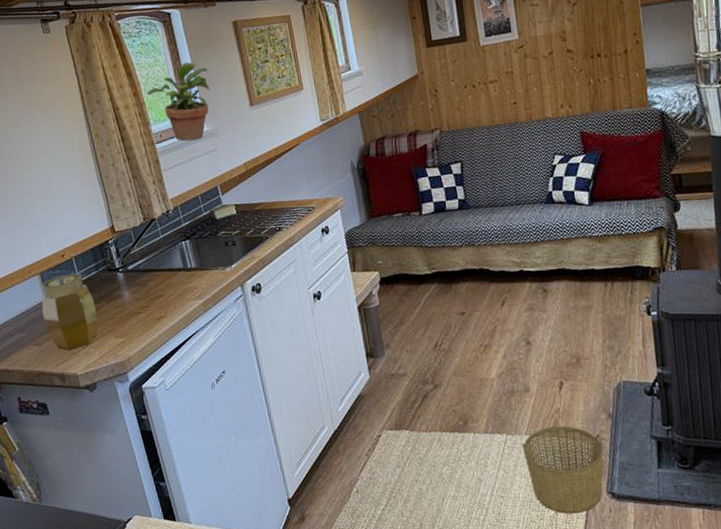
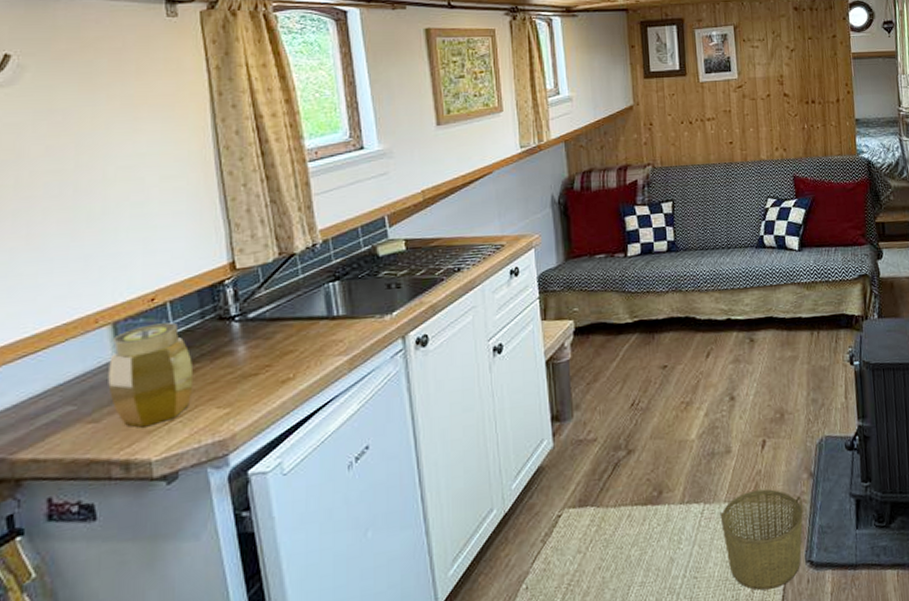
potted plant: present [147,62,210,142] -> none [305,68,388,162]

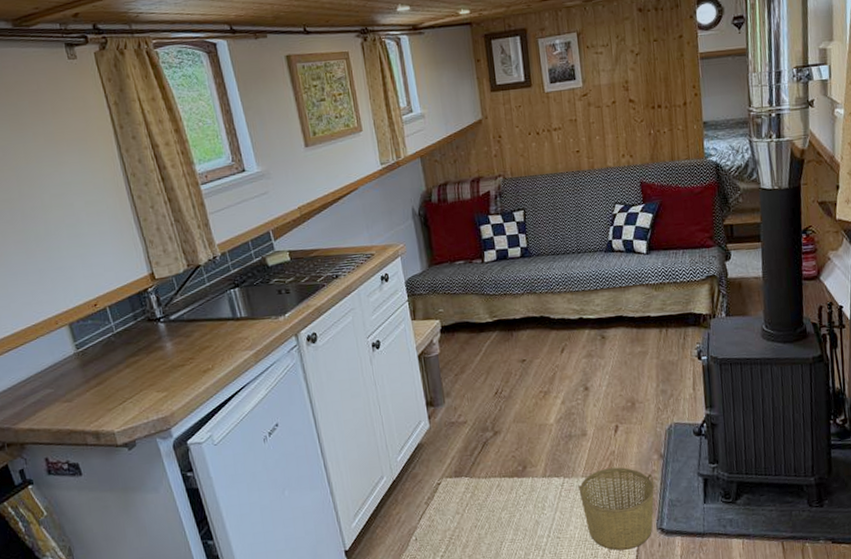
jar: present [108,322,194,428] -> none [70,323,137,406]

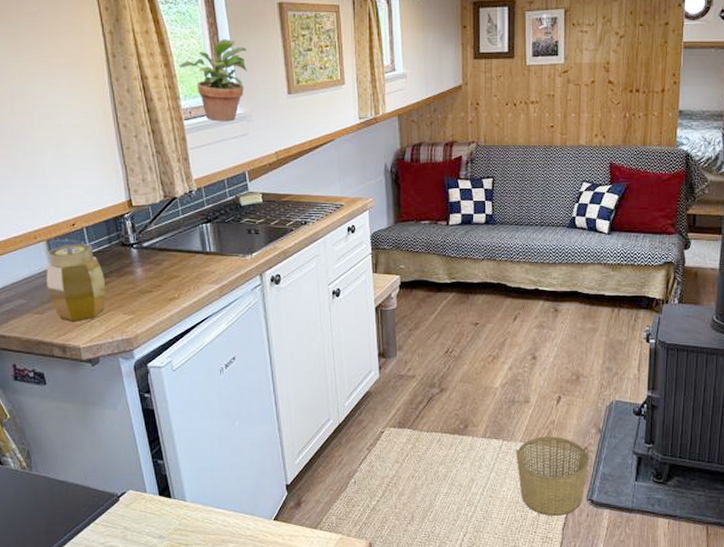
jar: none [70,323,137,406] -> present [46,244,106,322]
potted plant: none [190,97,261,183] -> present [180,38,247,122]

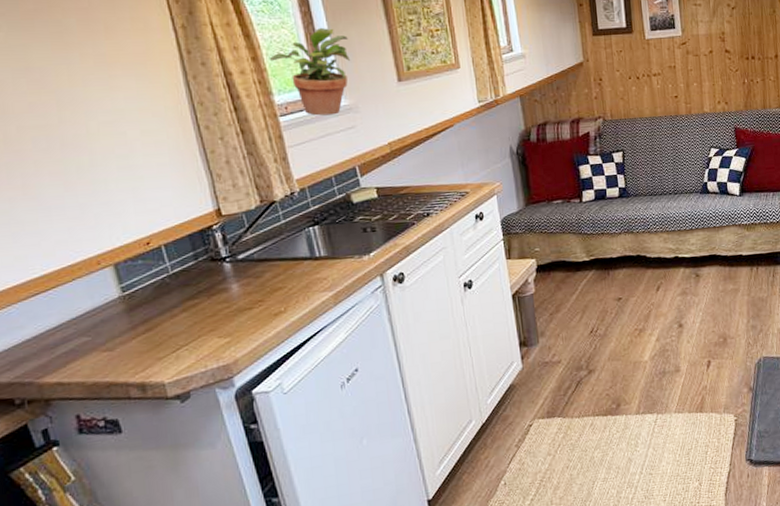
jar: present [46,244,106,322] -> none [115,263,195,355]
basket: present [516,436,590,516] -> none [671,401,744,484]

